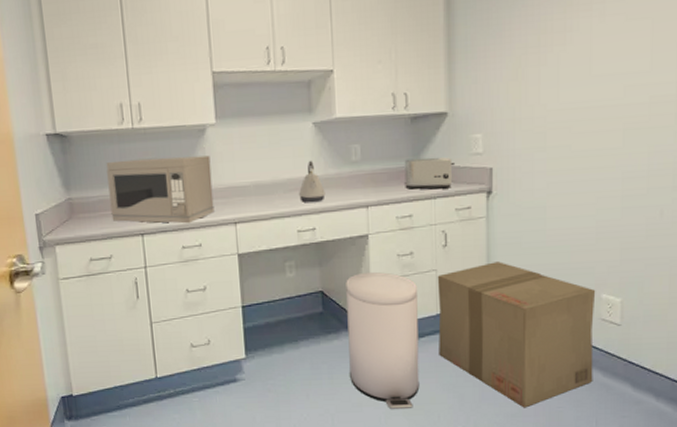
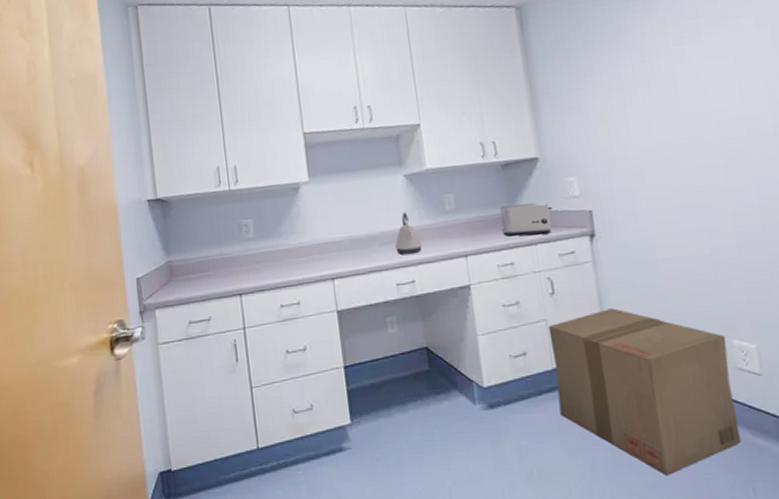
microwave: present [106,155,214,224] -> none [204,212,311,283]
pedal bin: present [346,272,420,410] -> none [451,324,544,481]

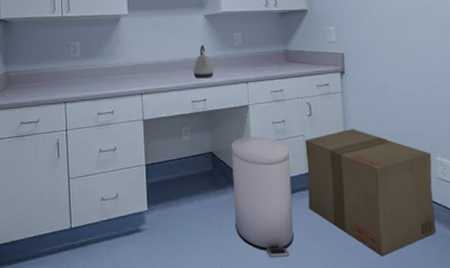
pedal bin: none [451,324,544,481] -> present [231,136,294,258]
toaster: present [499,202,553,236] -> none [275,44,315,70]

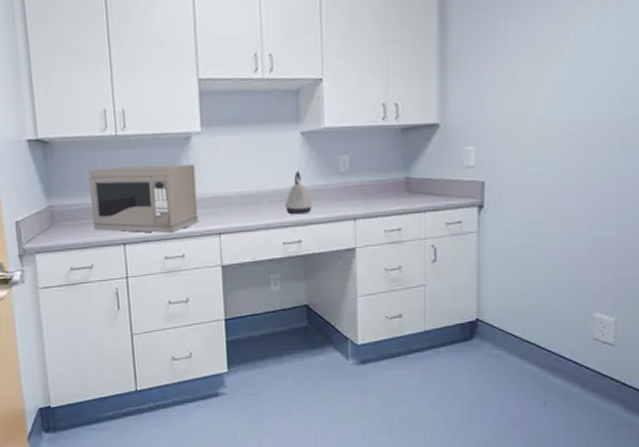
microwave: none [39,39,125,94] -> present [88,164,198,234]
pedal bin: present [231,136,294,258] -> none [332,286,406,428]
cardboard box: present [305,129,436,257] -> none [426,278,589,429]

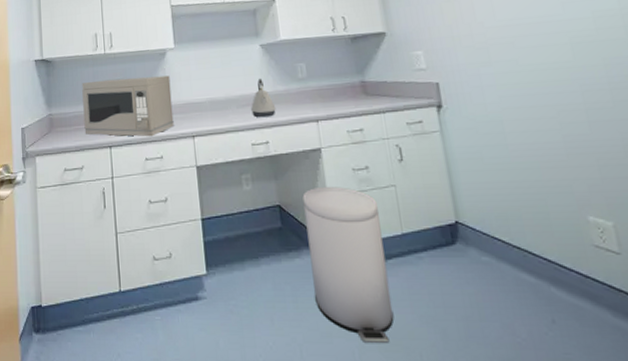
pedal bin: none [332,286,406,428] -> present [302,186,394,344]

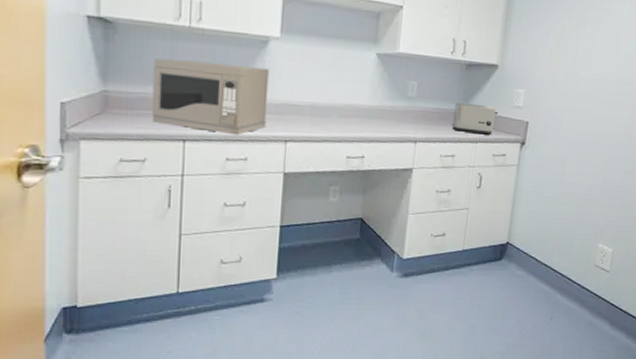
kettle: present [250,78,276,118] -> none [352,89,379,132]
pedal bin: present [302,186,394,344] -> none [376,204,450,337]
toaster: none [349,73,401,104] -> present [451,102,499,135]

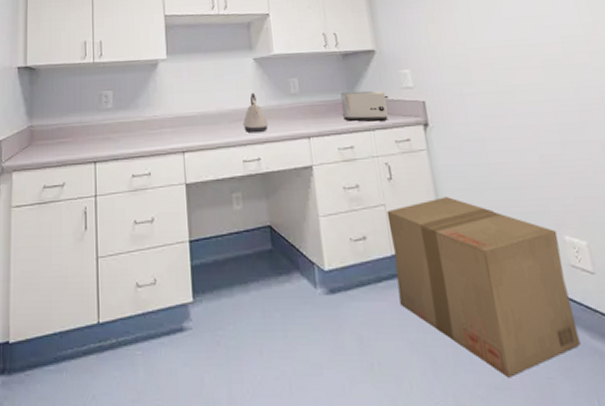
microwave: present [152,58,269,136] -> none [67,87,164,152]
kettle: none [352,89,379,132] -> present [242,92,268,134]
cardboard box: none [459,207,595,340] -> present [386,197,581,378]

